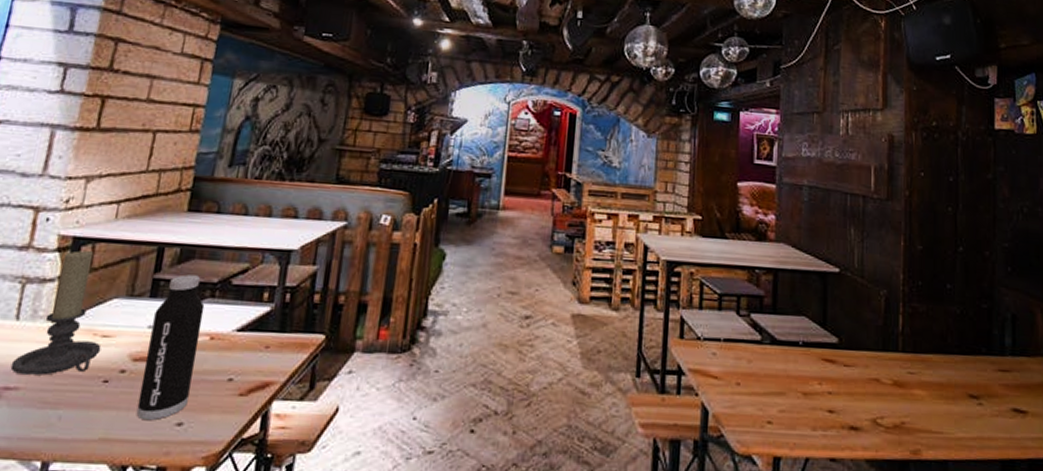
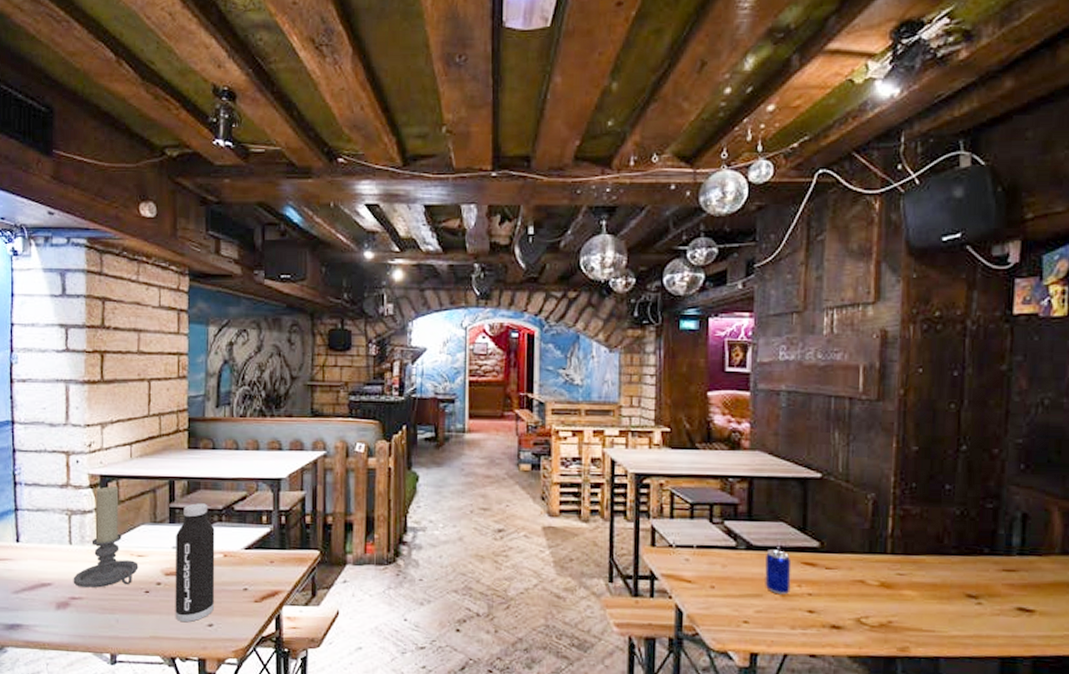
beer can: none [788,345,813,393] -> present [765,549,792,595]

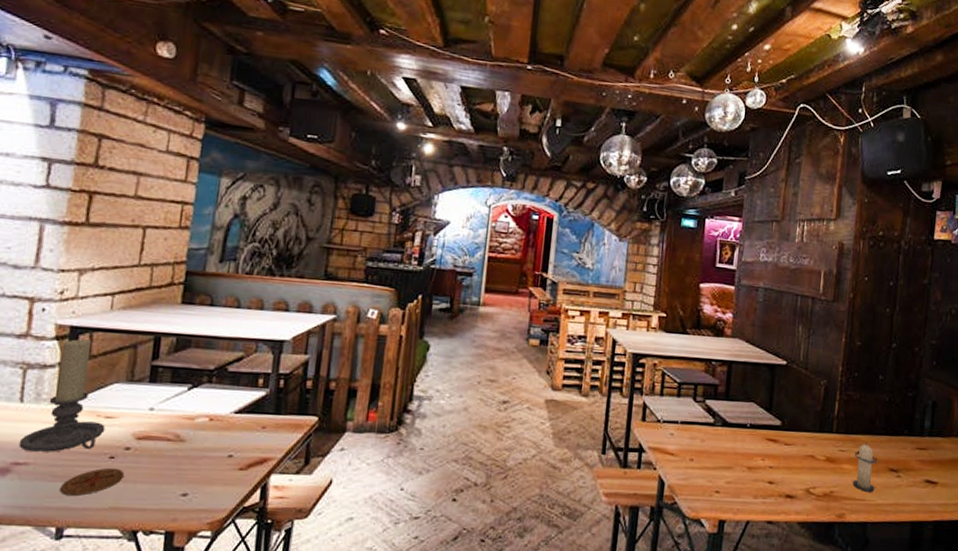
coaster: none [110,601,158,626] -> present [60,467,124,496]
water bottle: present [175,503,215,623] -> none [143,362,203,492]
beer can: present [765,549,792,595] -> none [735,427,758,468]
candle: none [917,564,950,623] -> present [853,442,878,493]

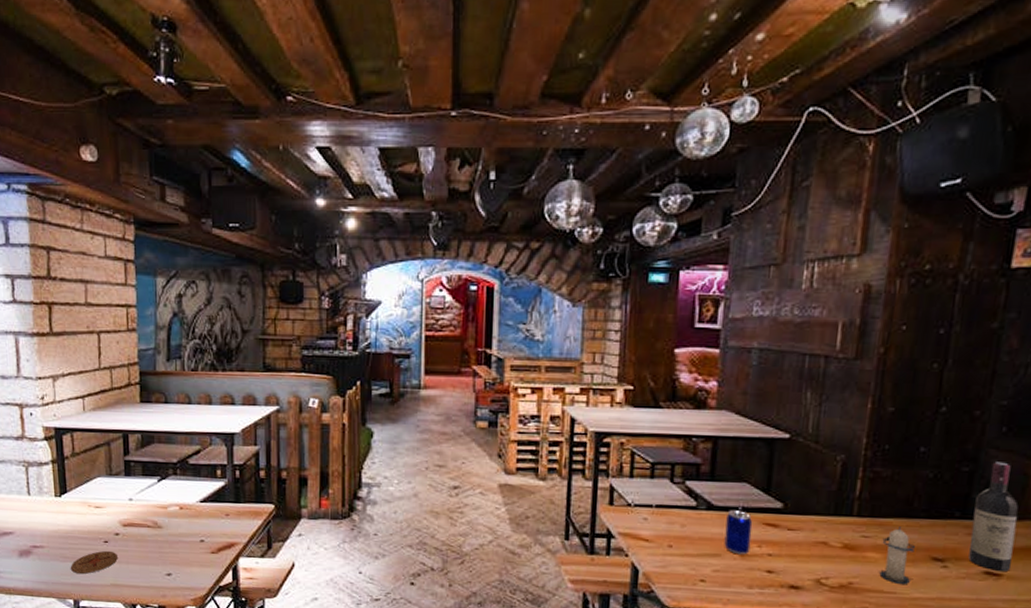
candle holder: present [18,339,106,452] -> none [33,439,97,537]
beer can: none [735,427,758,468] -> present [724,510,753,555]
wine bottle: none [914,389,946,481] -> present [968,462,1019,573]

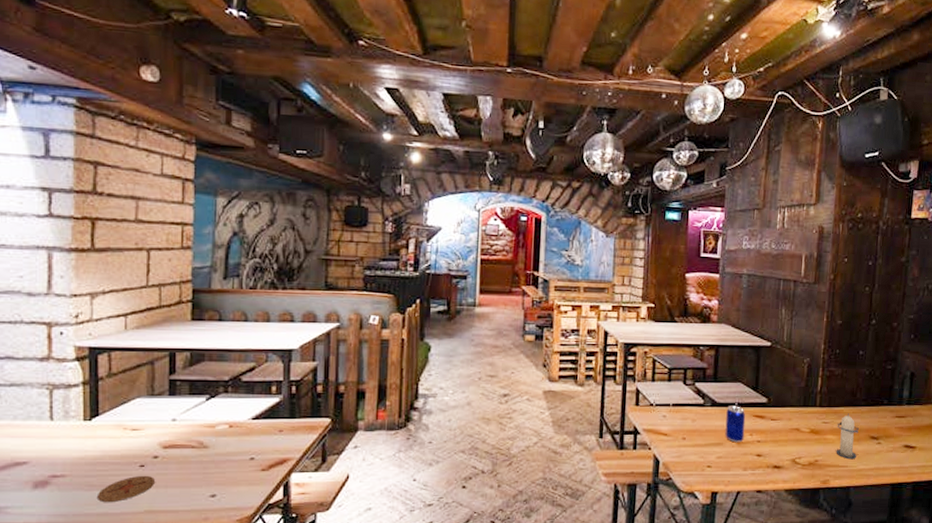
wine bottle: present [968,462,1019,573] -> none [894,361,924,445]

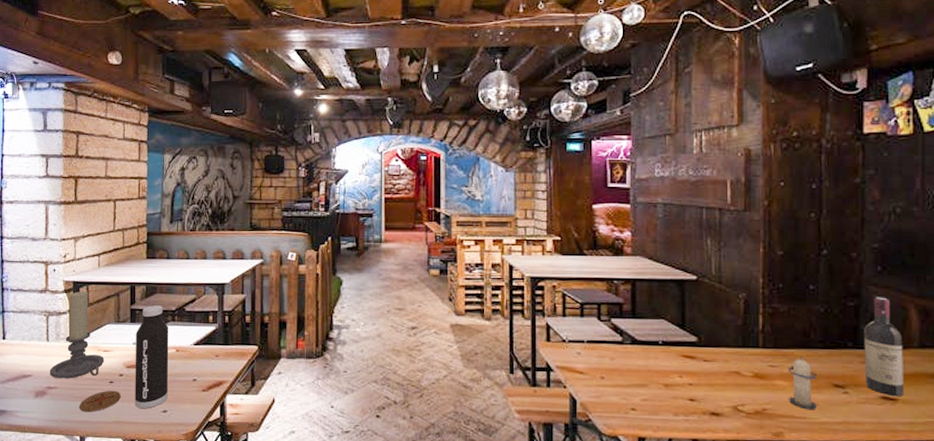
candle holder: none [54,359,133,464] -> present [49,291,104,379]
water bottle: none [173,375,220,495] -> present [135,305,169,409]
beer can: present [725,406,746,443] -> none [649,344,673,385]
wine bottle: none [894,361,924,445] -> present [864,297,905,397]

